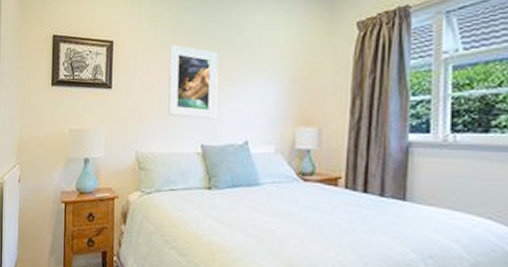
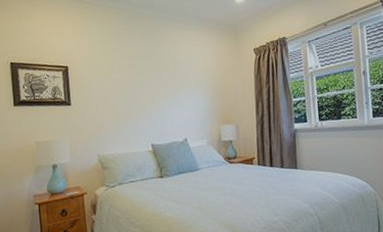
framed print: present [168,44,218,120] -> none [117,68,161,125]

